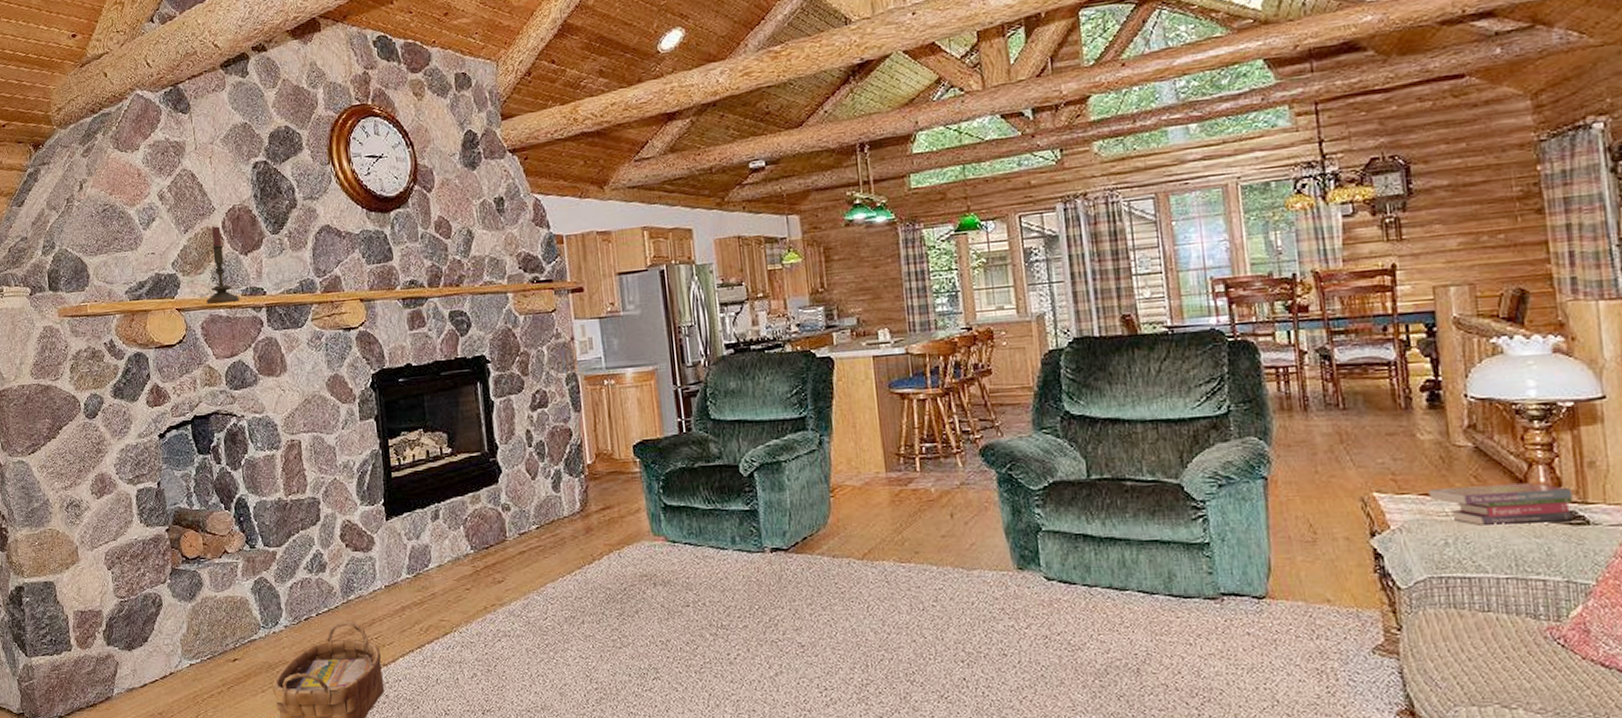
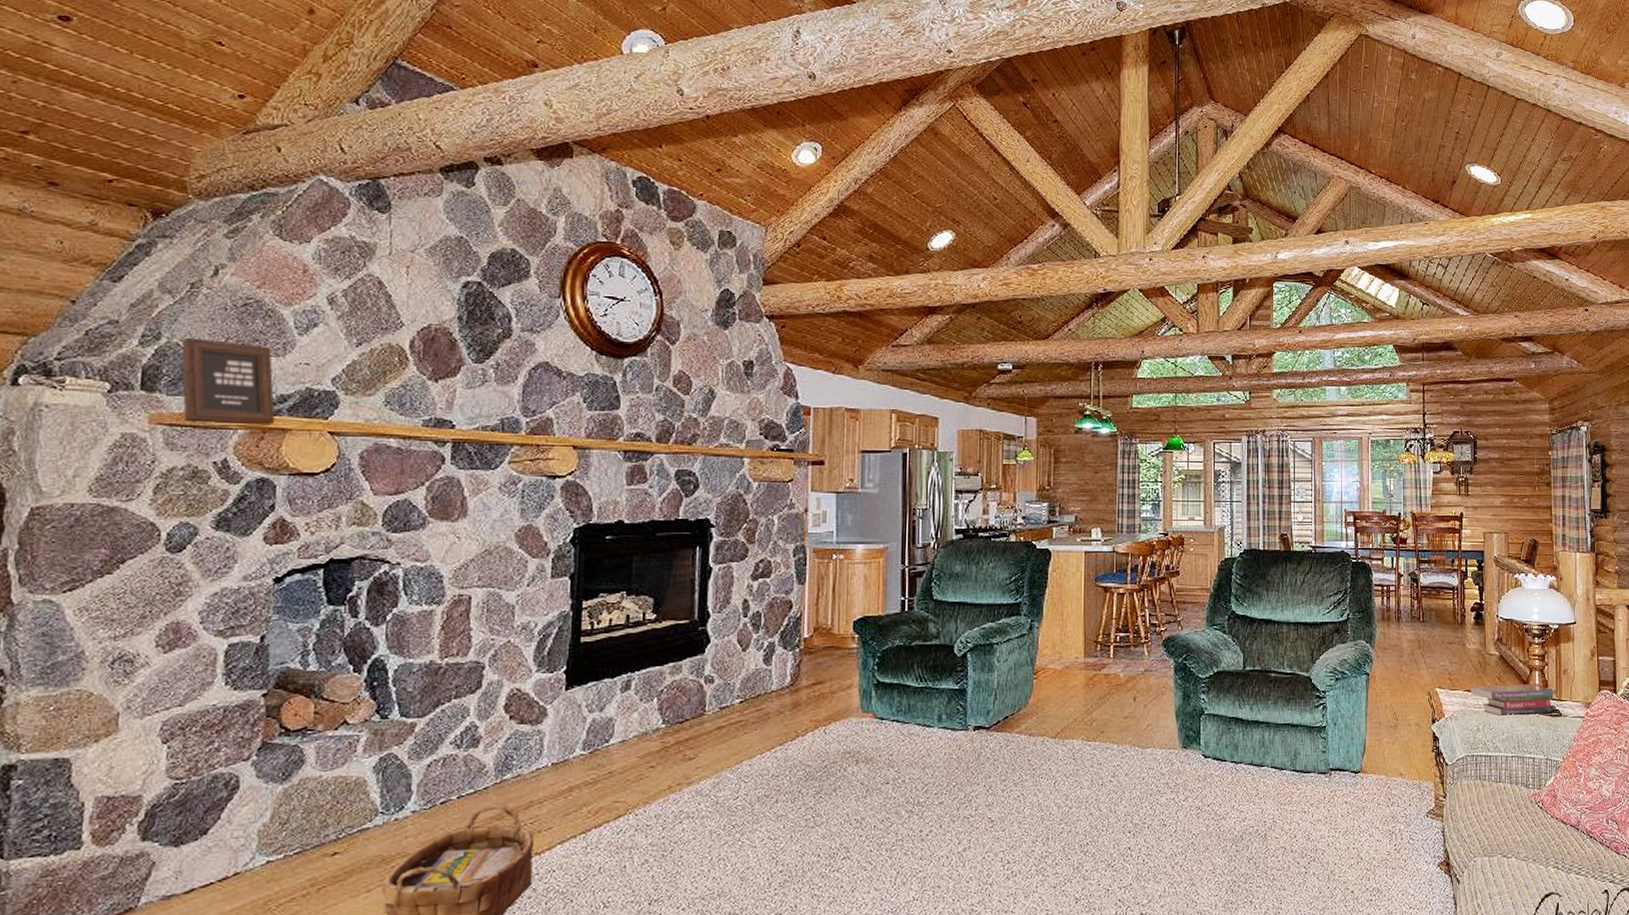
picture frame: none [68,242,140,313] -> present [181,337,276,426]
candle: present [206,225,239,305] -> none [372,343,418,433]

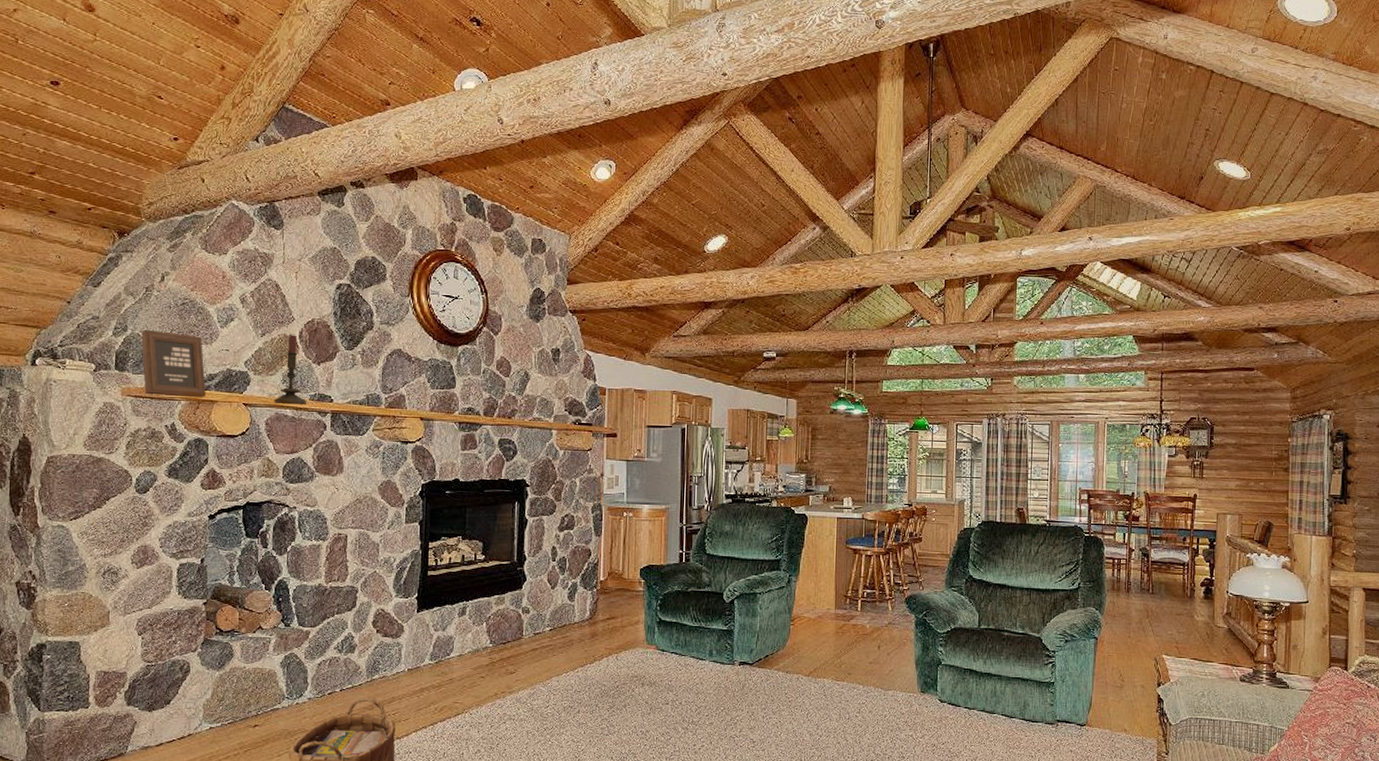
candle: none [372,343,418,433] -> present [274,333,306,405]
books: present [1470,684,1554,717] -> none [1196,655,1282,686]

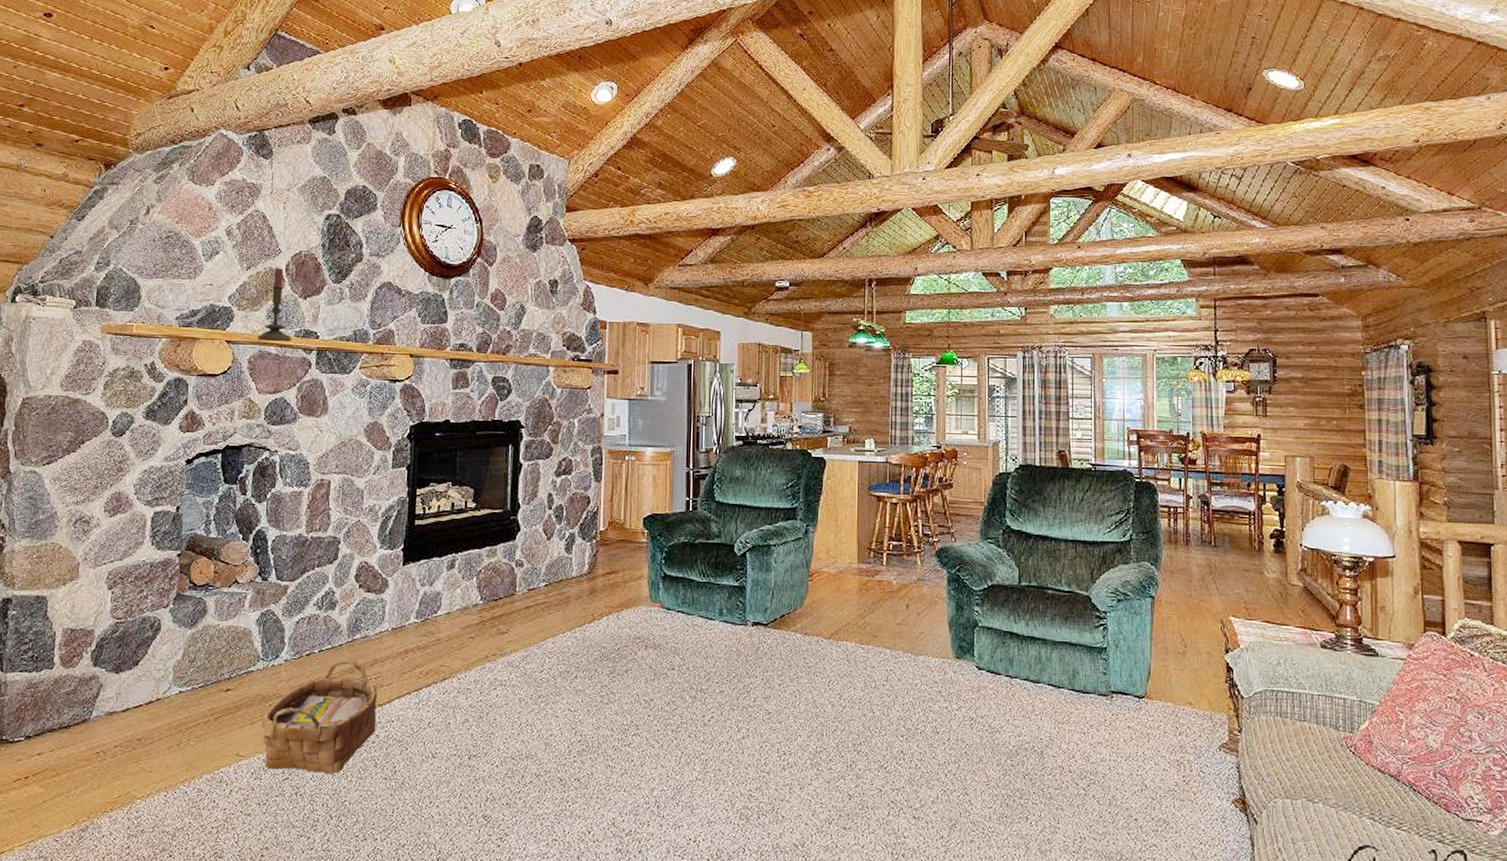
picture frame: present [141,329,207,398] -> none [123,264,188,335]

